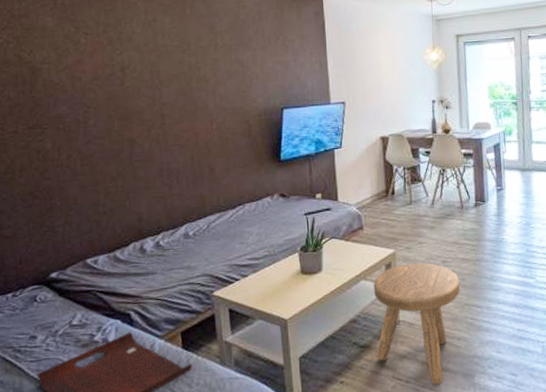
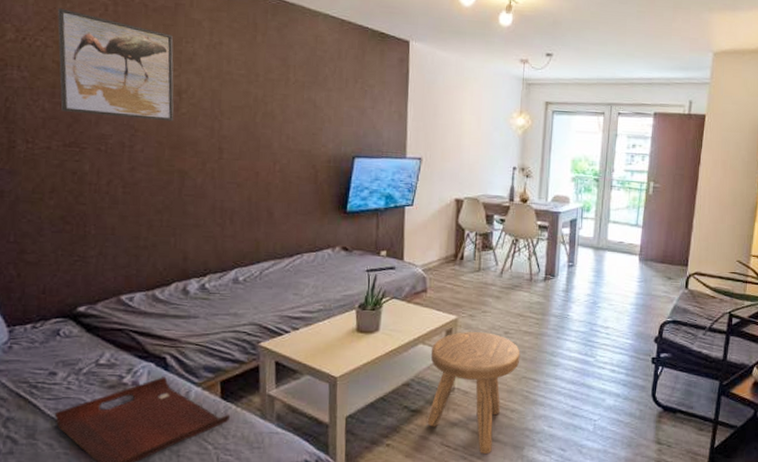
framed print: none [15,7,120,98] -> present [57,8,174,122]

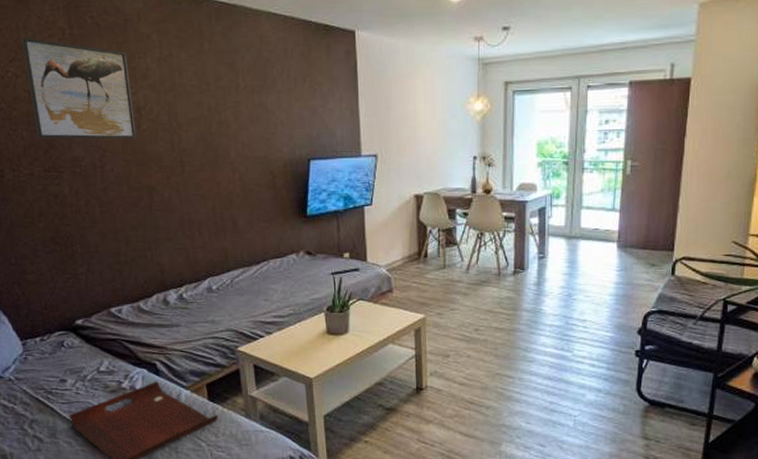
stool: present [427,332,521,455] -> none [401,330,493,451]

